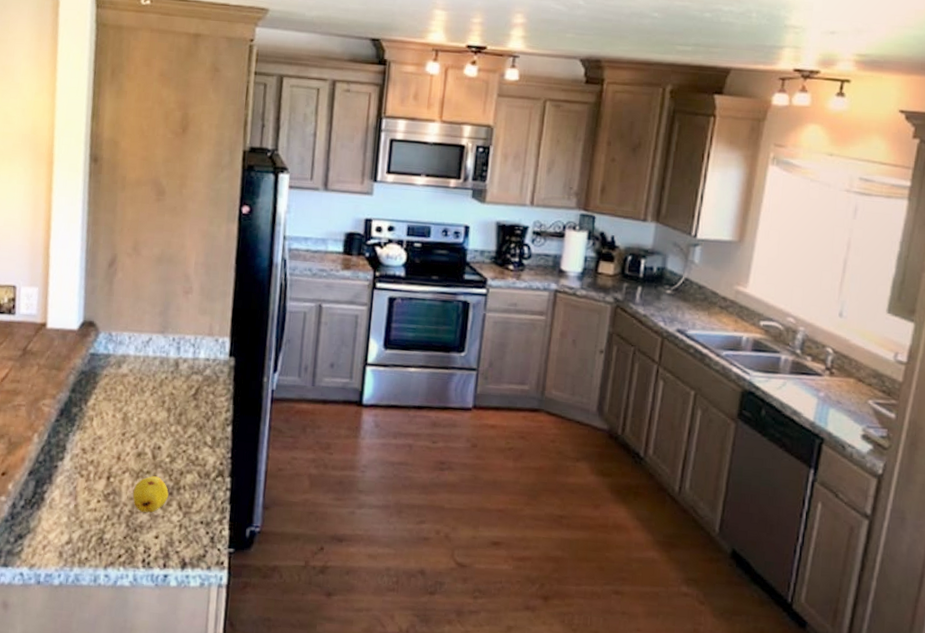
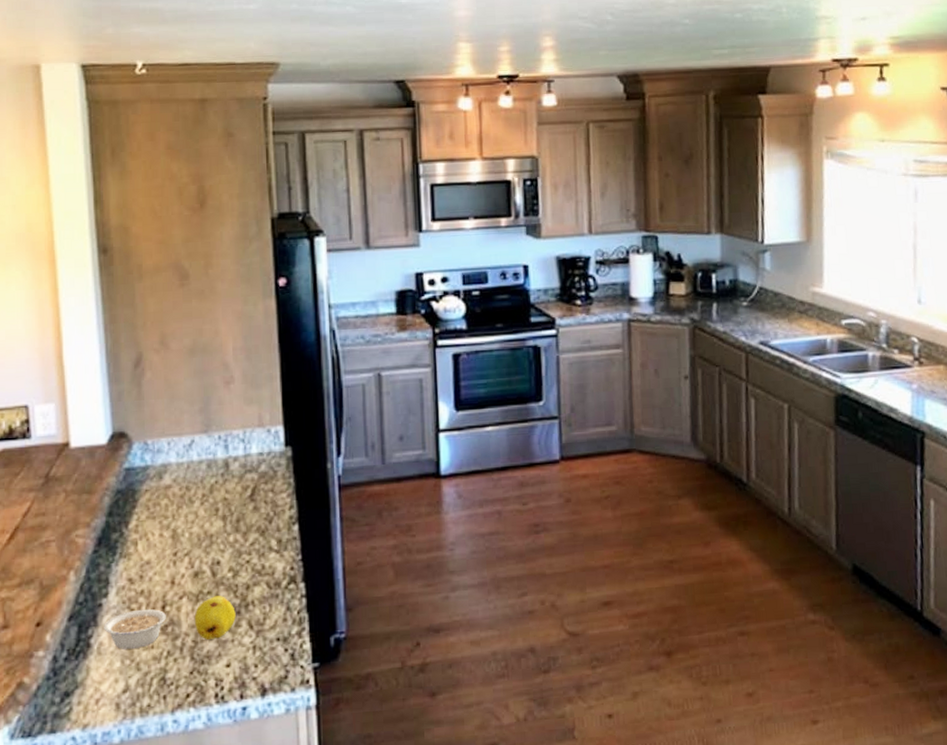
legume: none [57,476,110,509] -> present [104,608,167,649]

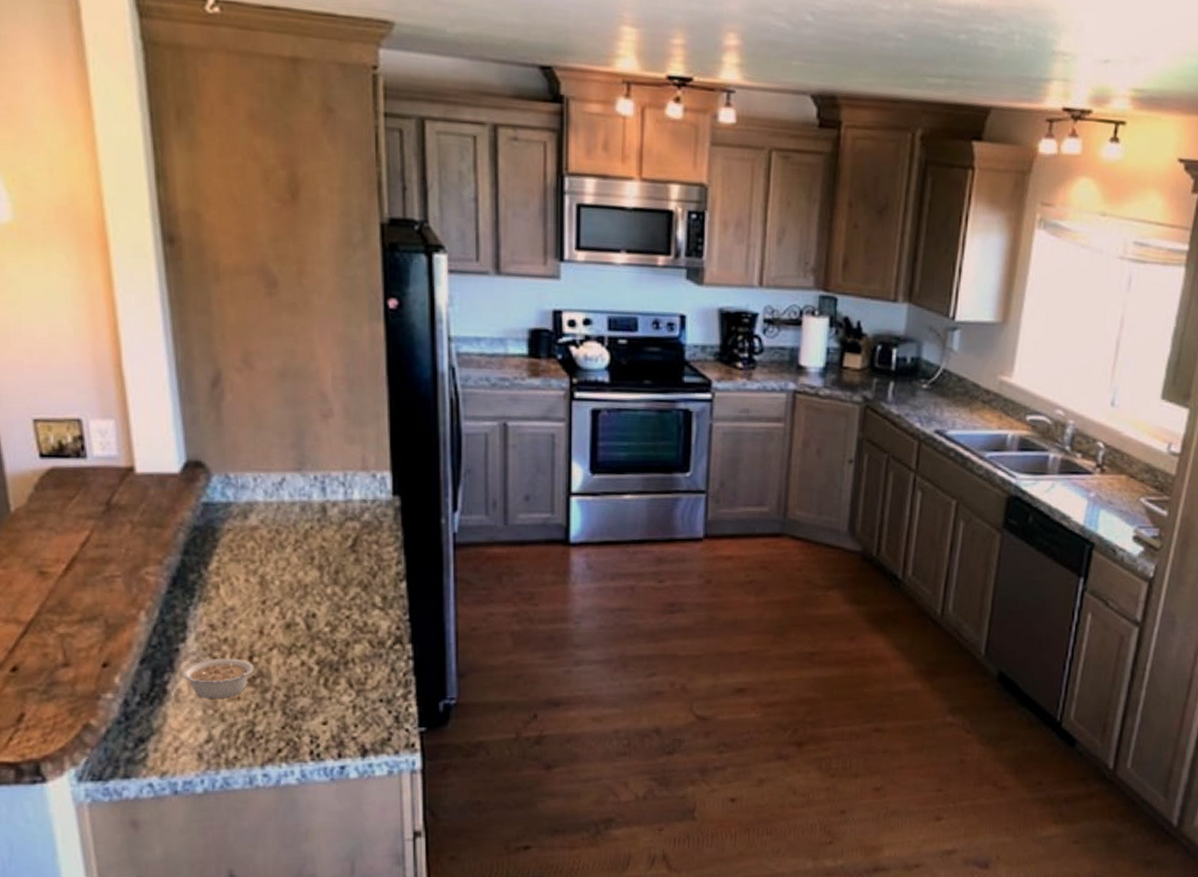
fruit: present [194,596,236,640] -> none [286,650,334,695]

